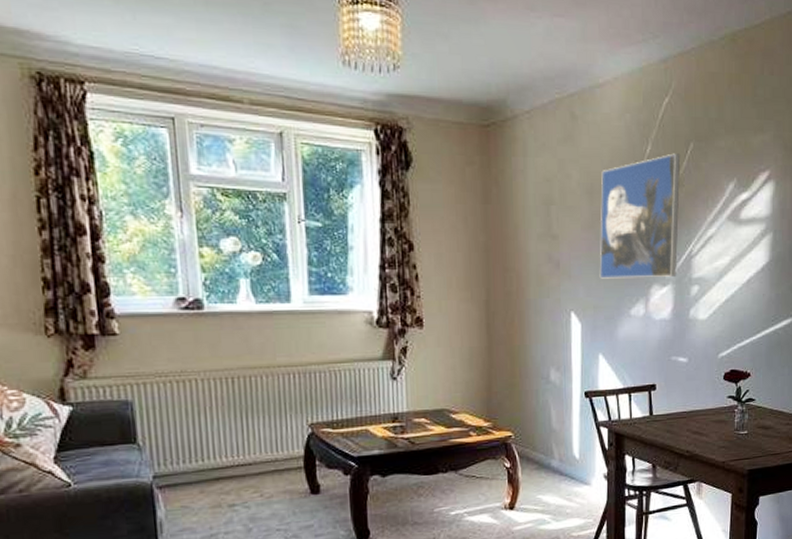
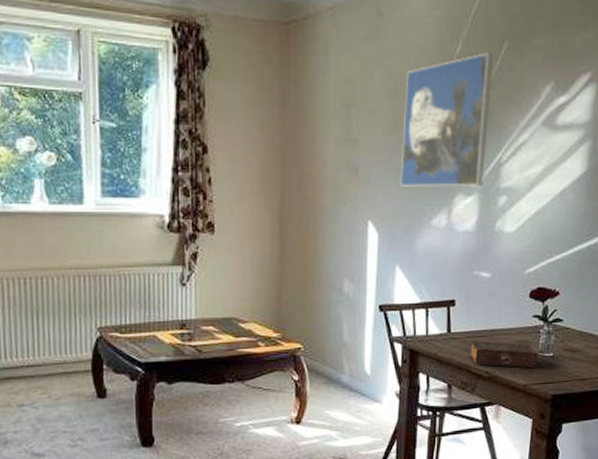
book: none [672,421,734,446] -> present [470,340,538,368]

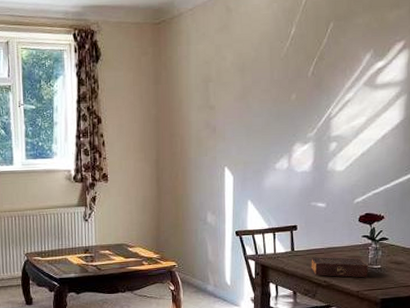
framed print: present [400,53,494,187] -> none [249,32,322,140]

